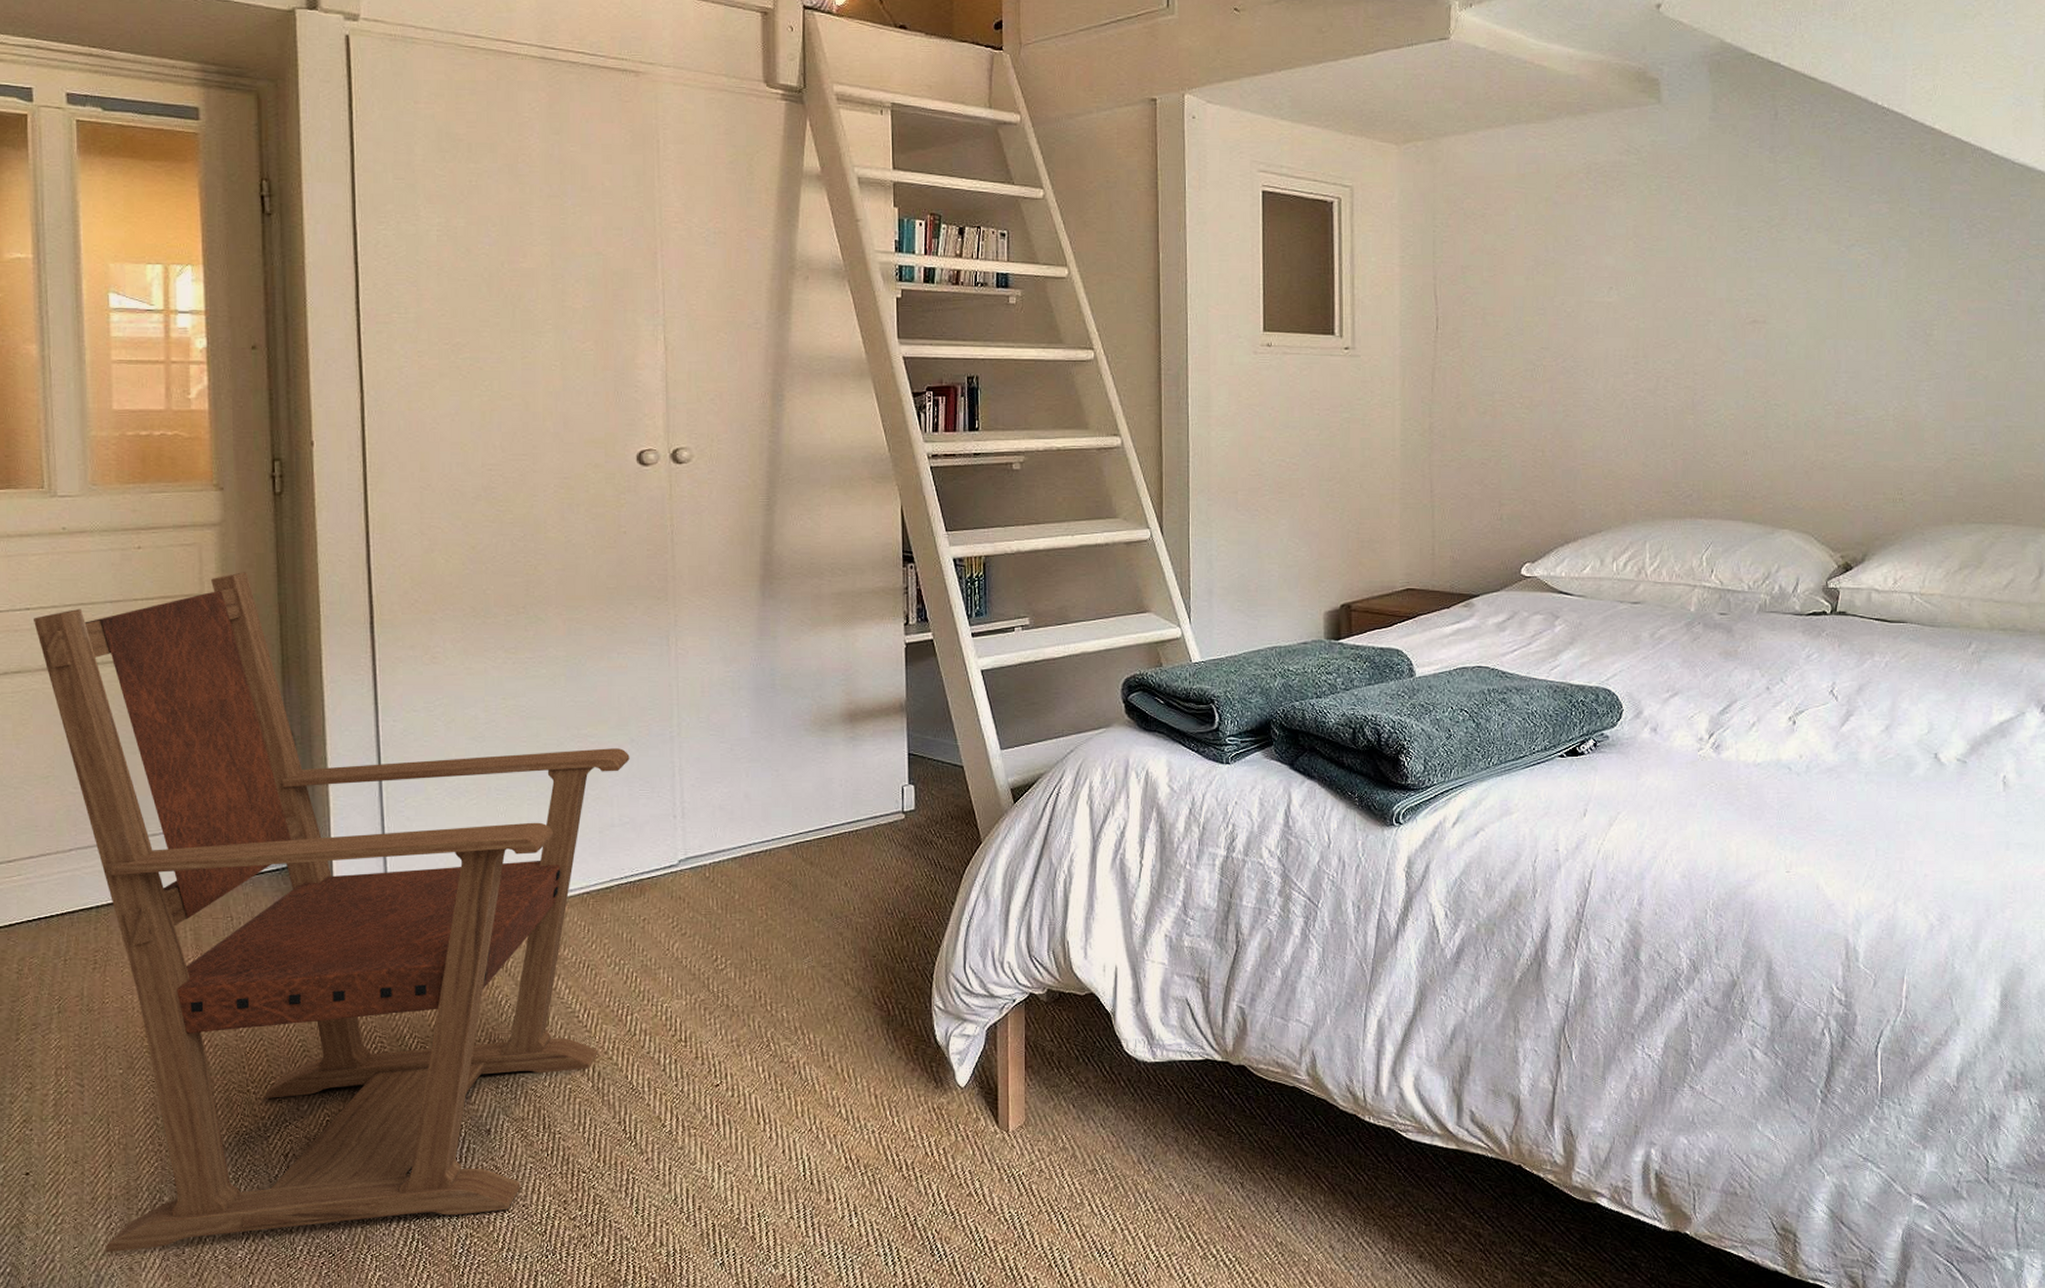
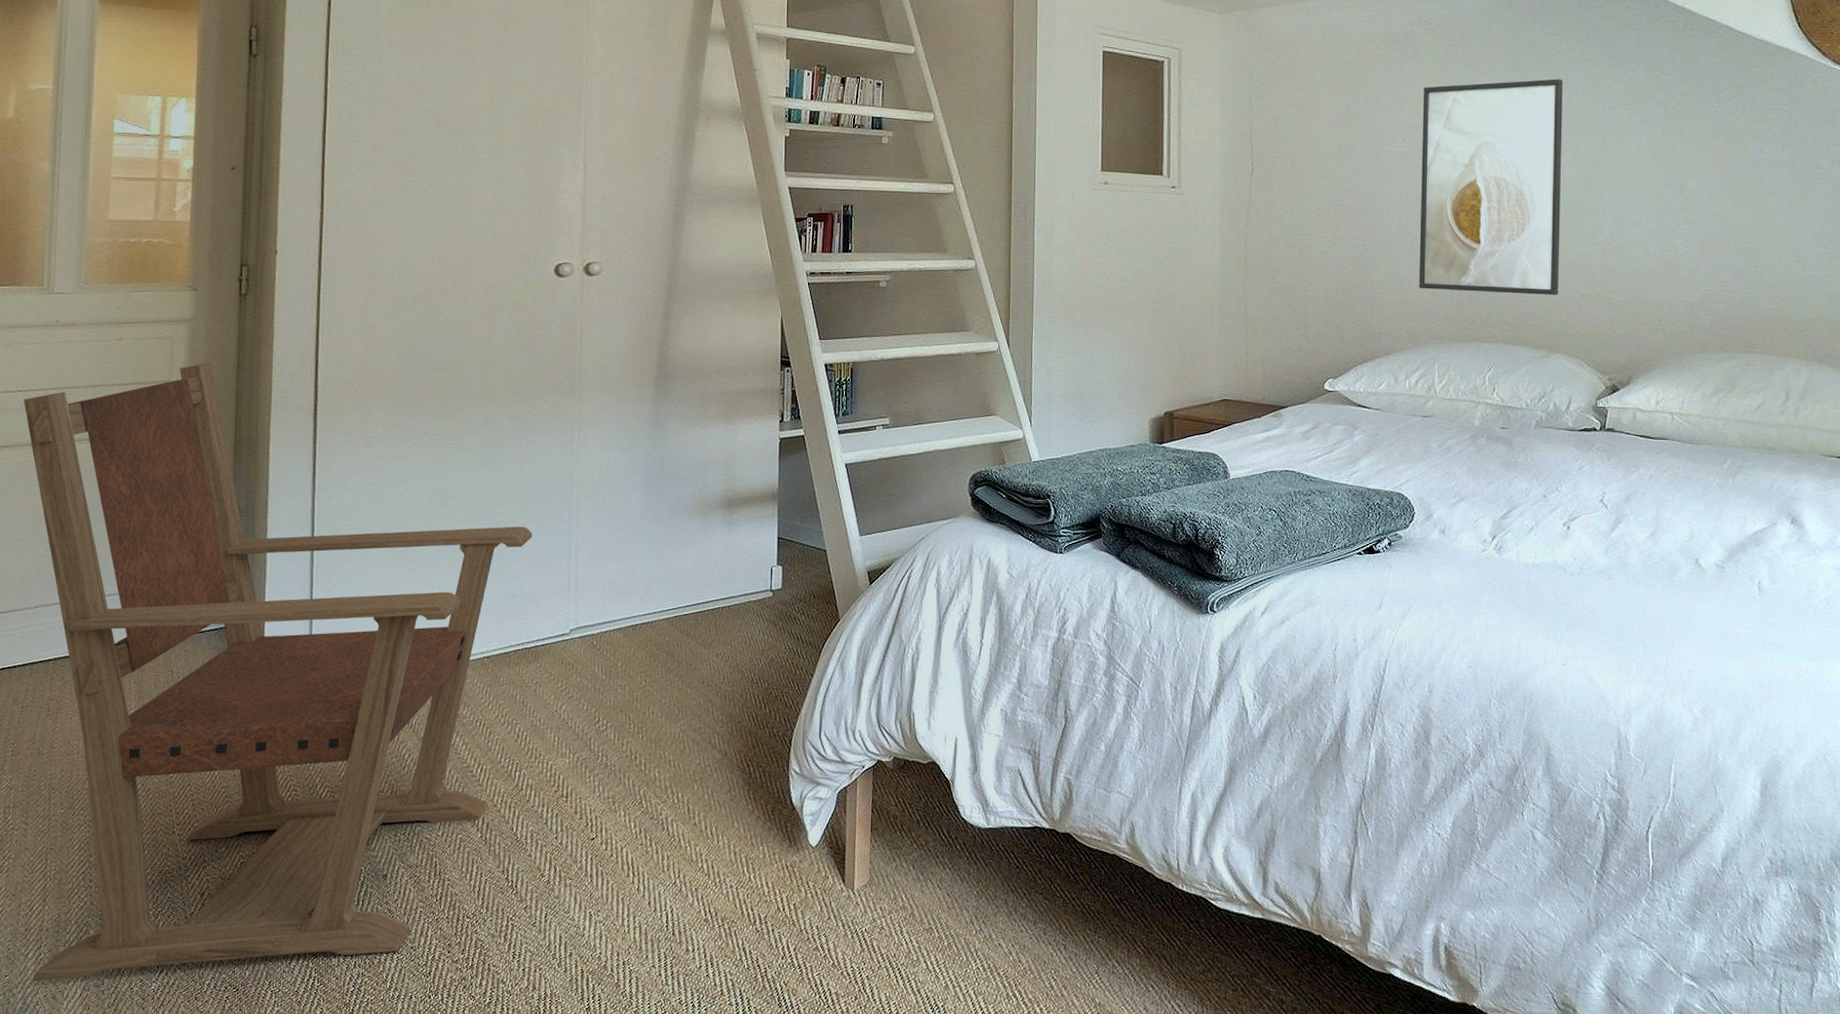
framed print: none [1628,214,1793,463] -> present [1419,79,1563,295]

